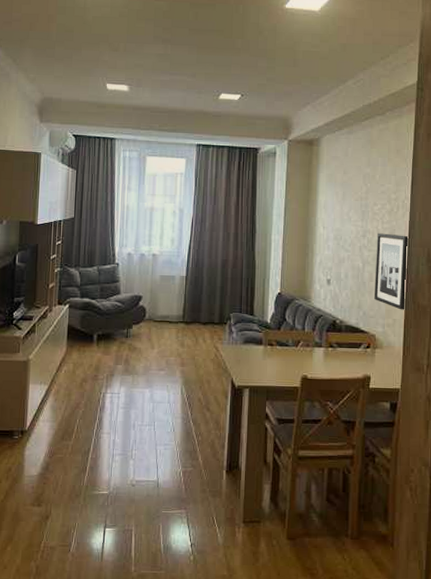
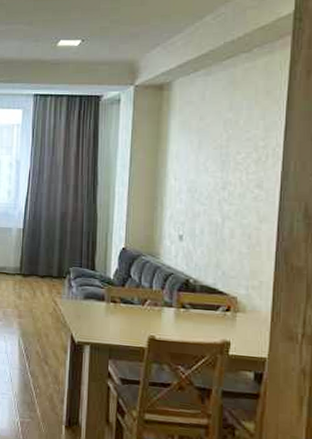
wall art: present [374,233,409,310] -> none [236,185,280,271]

